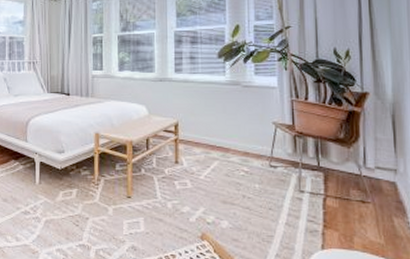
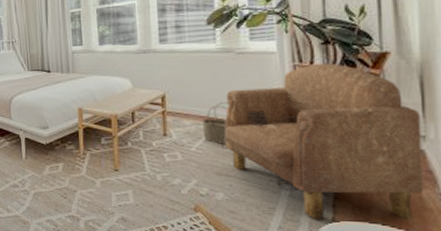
wicker basket: none [211,132,234,174] -> present [202,102,228,145]
armchair: none [230,100,396,247] -> present [224,63,424,219]

